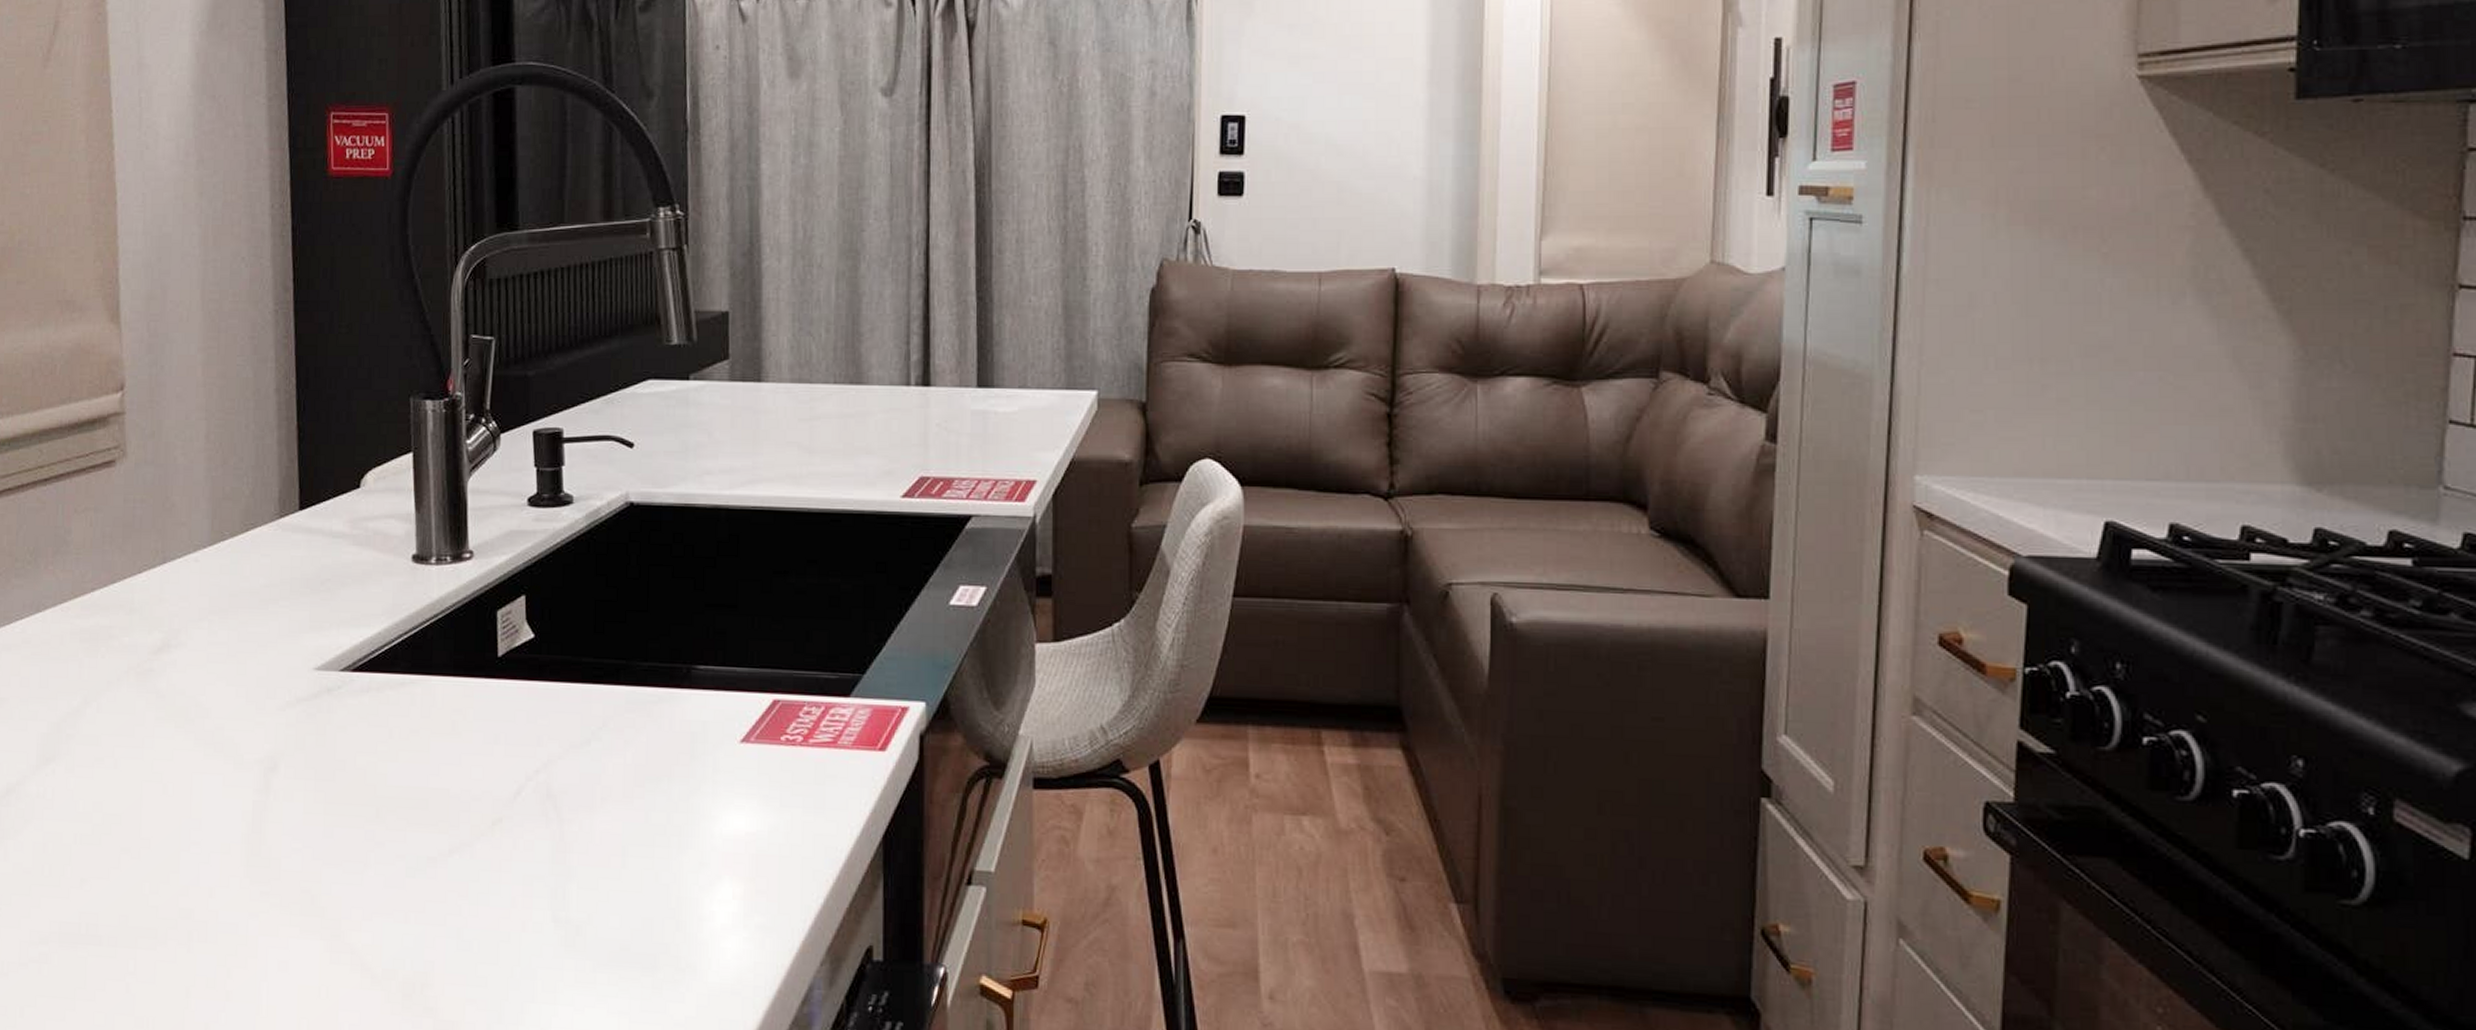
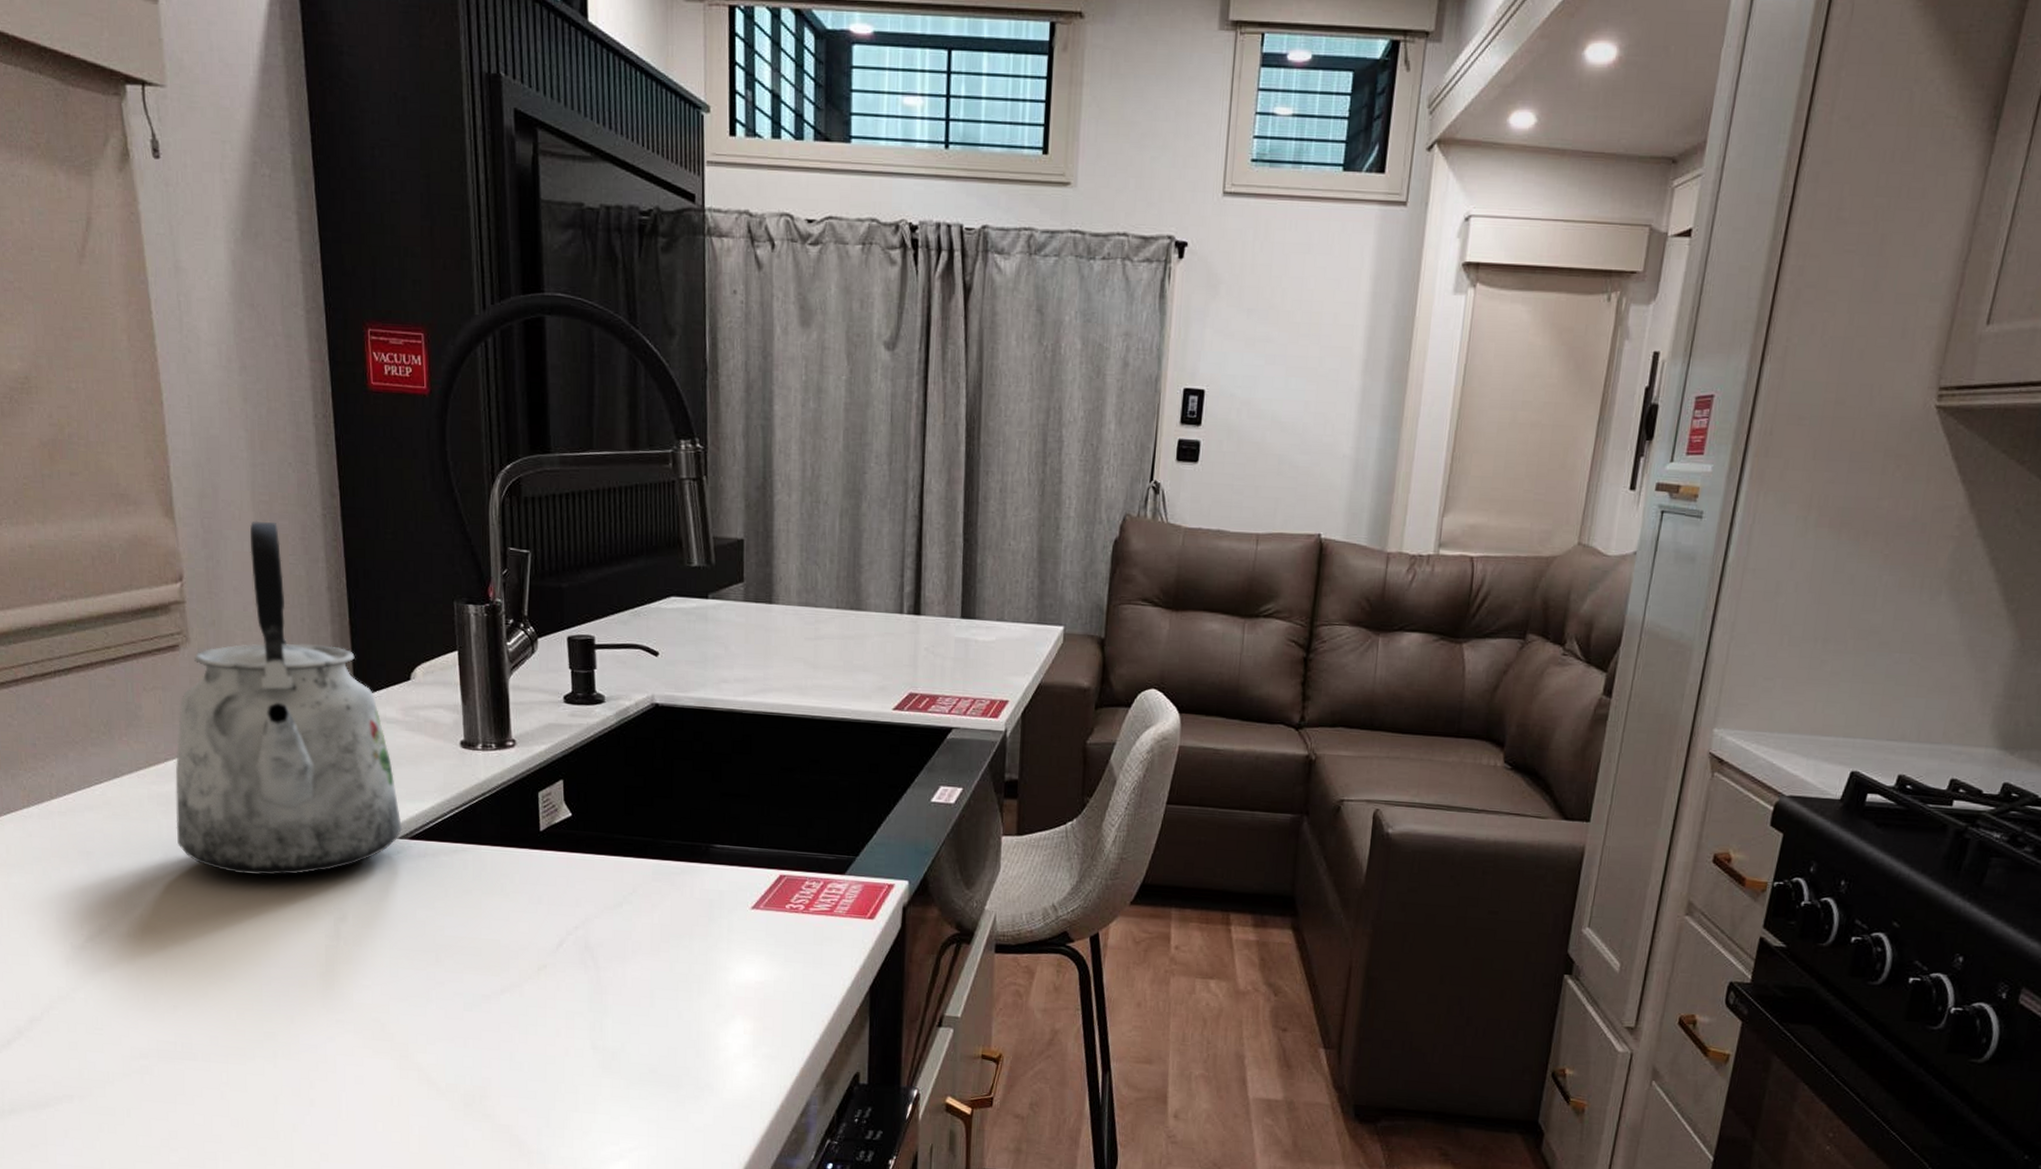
kettle: none [98,321,345,720] -> present [175,520,403,876]

